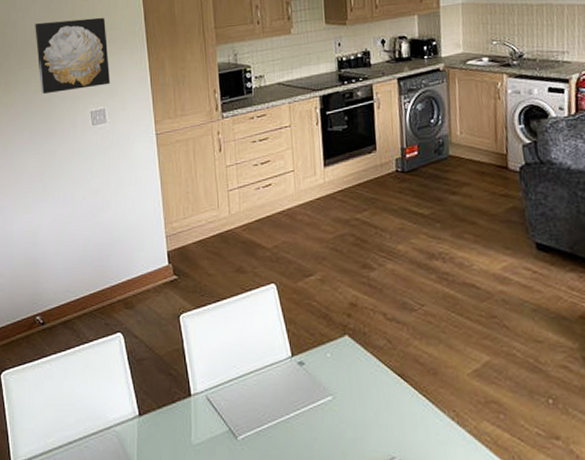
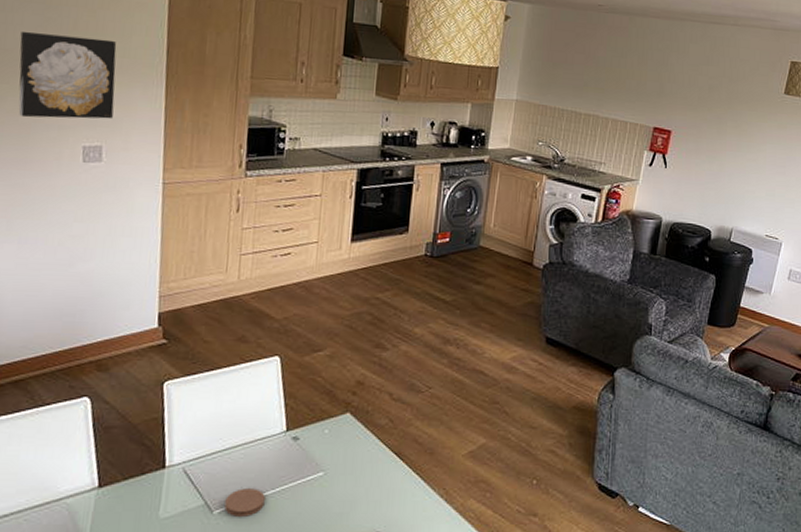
coaster: none [246,414,282,442] -> present [224,488,265,517]

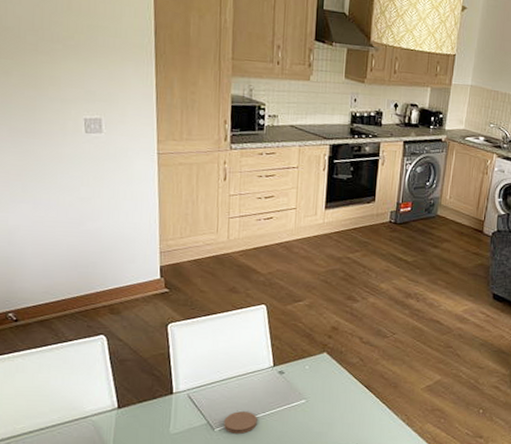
wall art: present [18,31,117,119] -> none [19,9,110,95]

